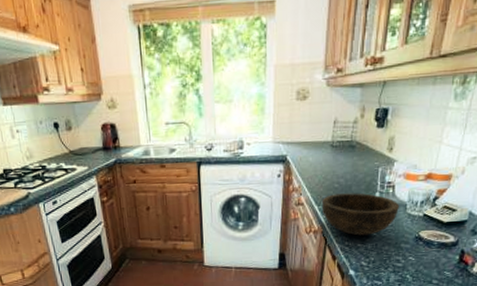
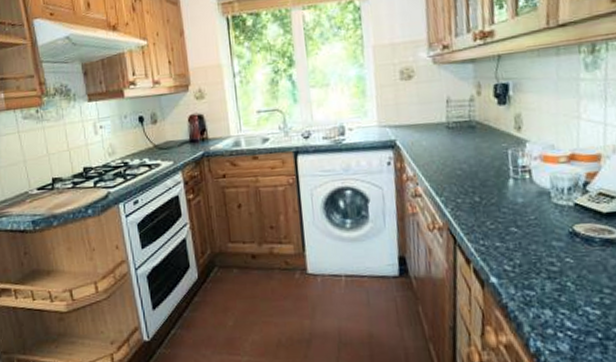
bowl: present [321,193,400,236] -> none [443,180,542,233]

